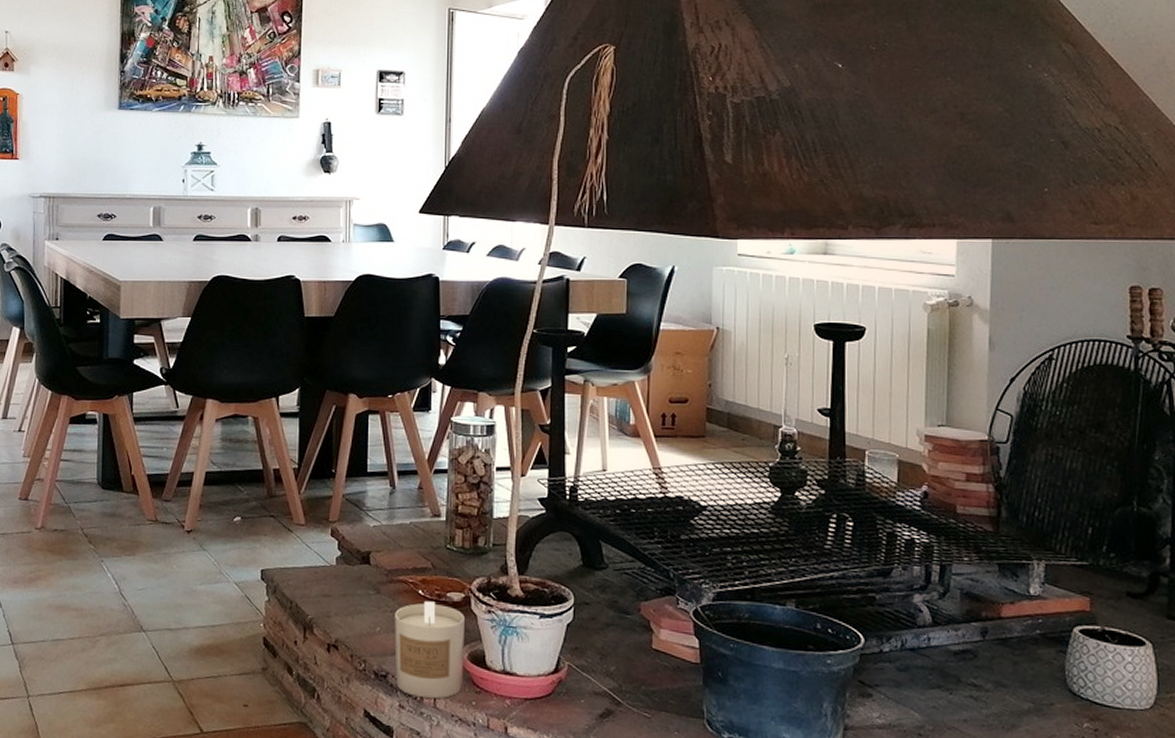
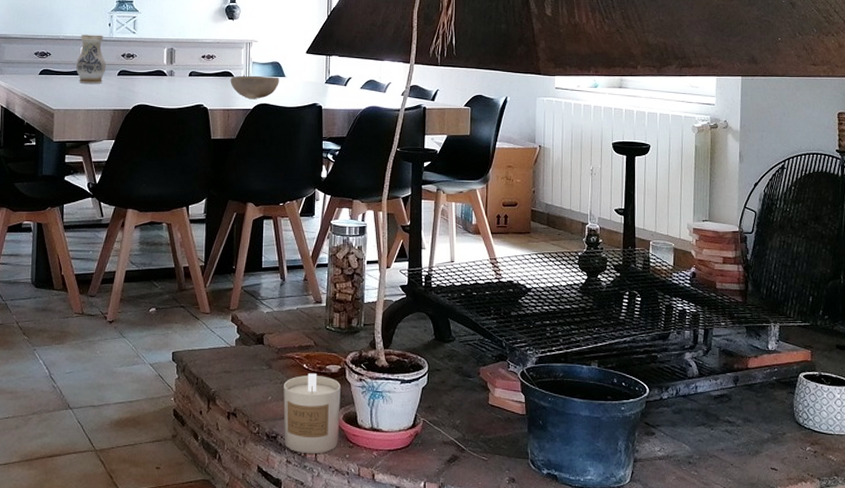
ceramic pitcher: none [145,193,180,252] -> present [76,34,107,85]
bowl: none [327,240,386,269] -> present [230,75,279,99]

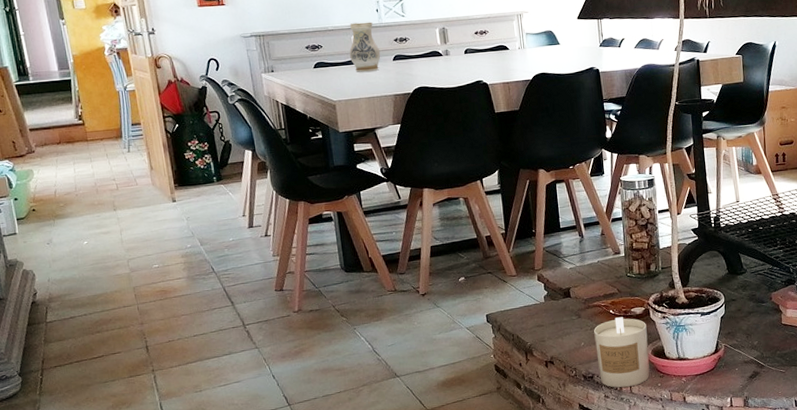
bowl: present [230,75,279,99] -> none [506,45,555,70]

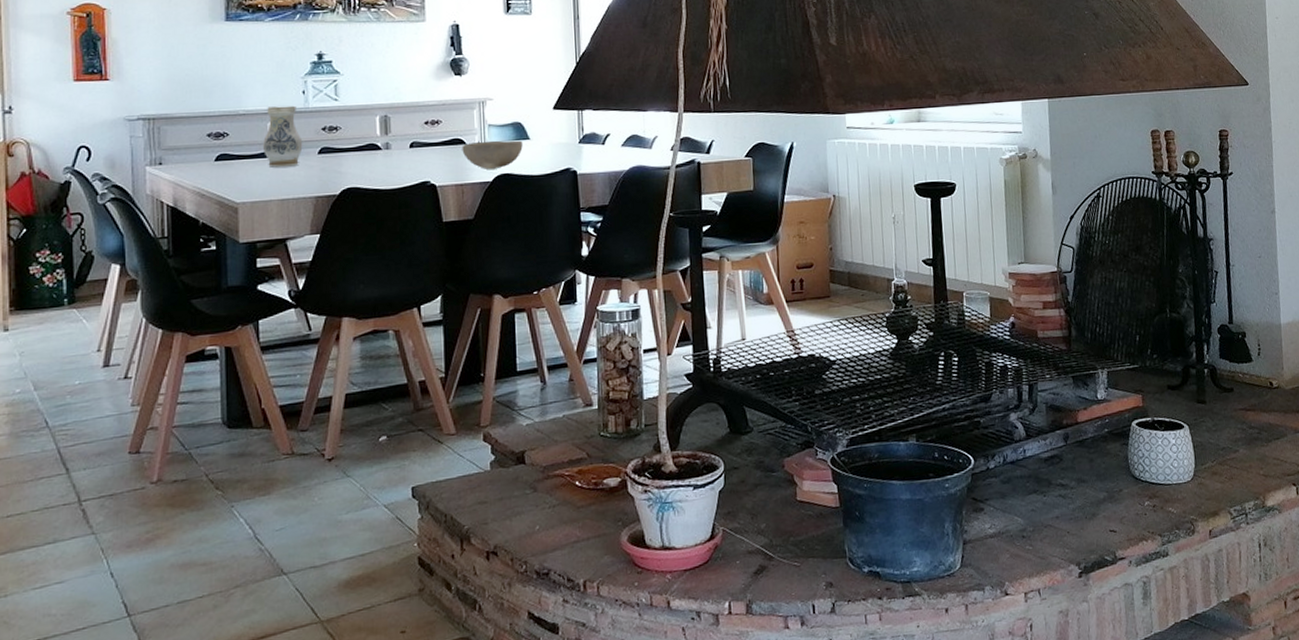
bowl: none [506,45,555,70] -> present [462,140,523,169]
candle: present [594,317,650,388] -> none [553,490,625,589]

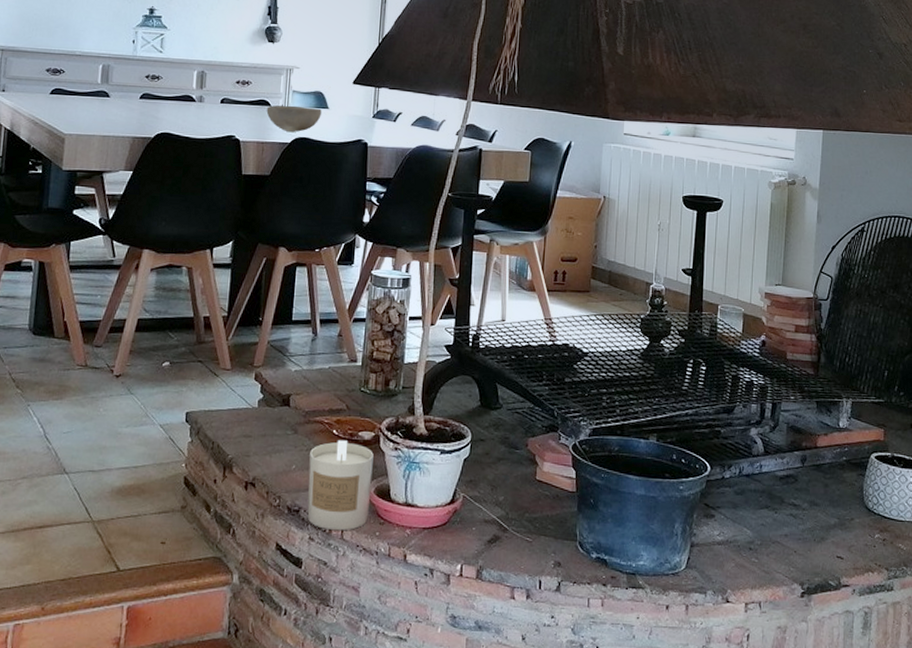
ceramic pitcher: present [263,105,303,169] -> none [93,51,128,108]
candle: none [553,490,625,589] -> present [307,440,374,531]

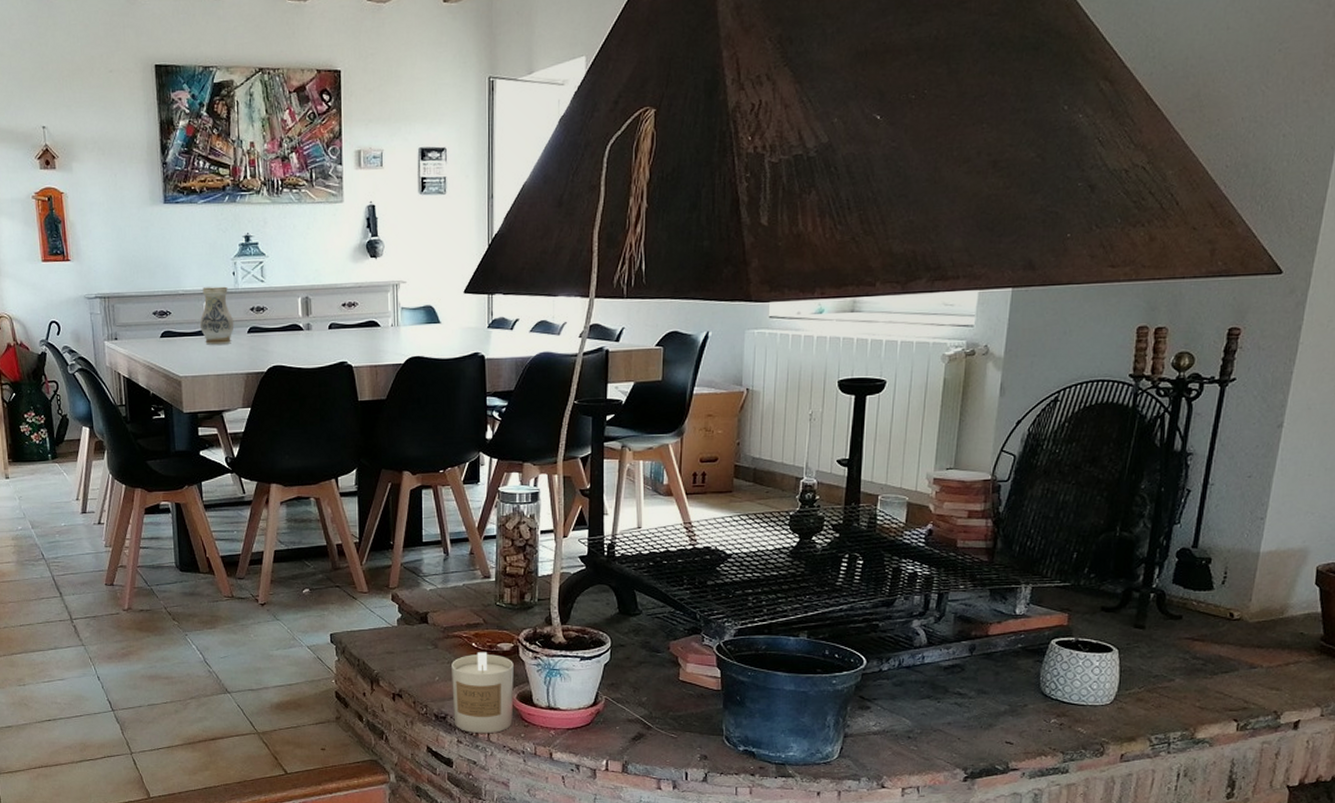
ceramic pitcher: none [93,51,128,108] -> present [200,286,234,346]
bowl: present [266,105,322,132] -> none [376,323,433,352]

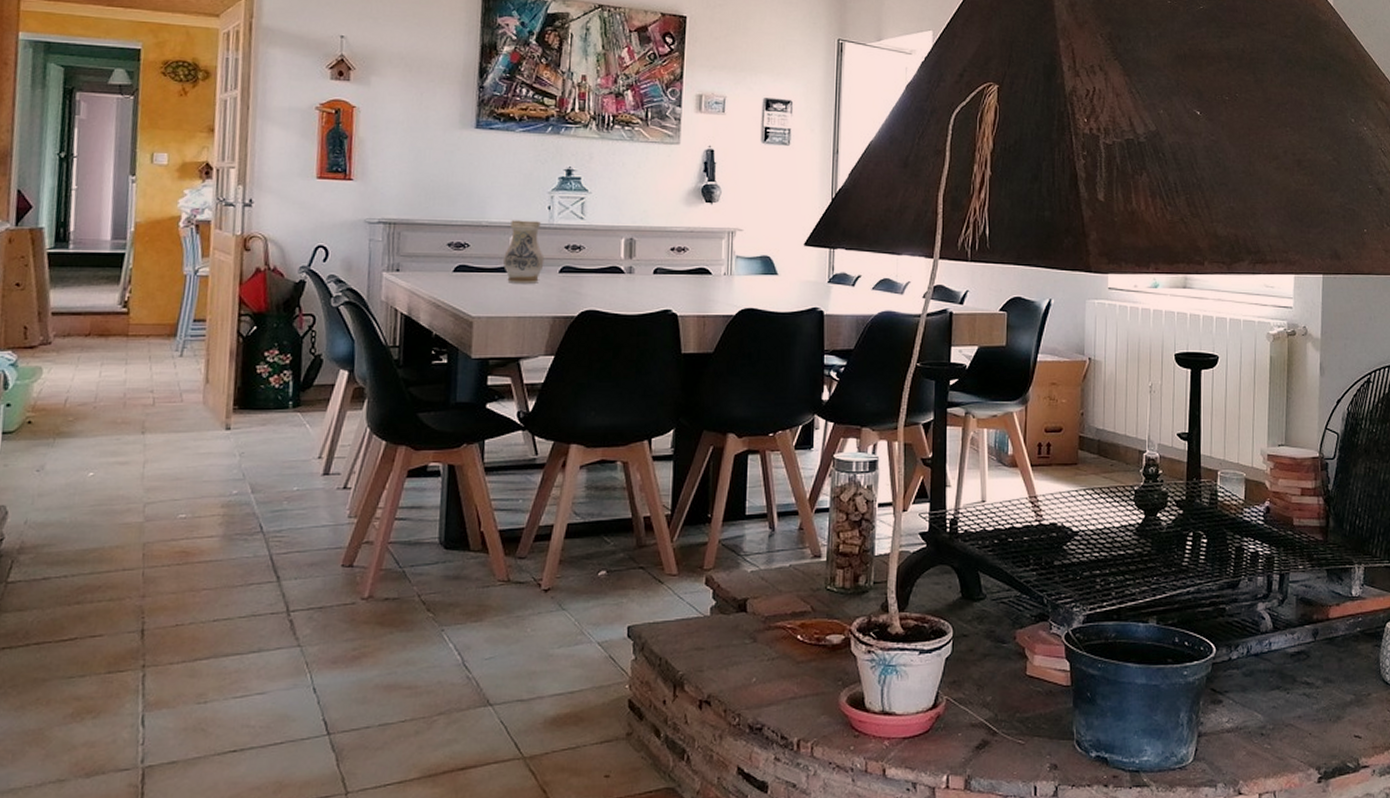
candle: present [451,652,514,734] -> none [771,646,844,748]

